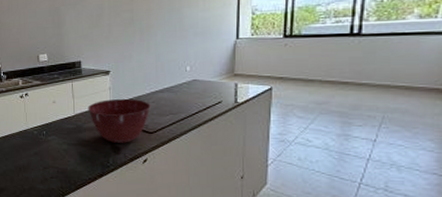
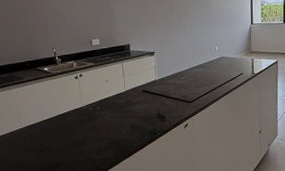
mixing bowl: present [88,98,151,143] -> none [137,74,189,113]

